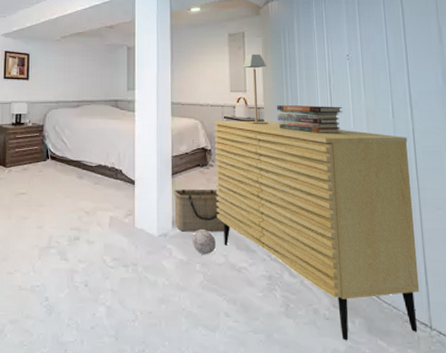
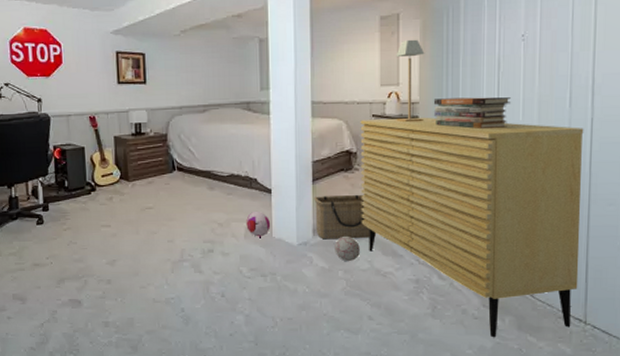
plush toy: none [111,202,134,228] -> present [246,212,271,238]

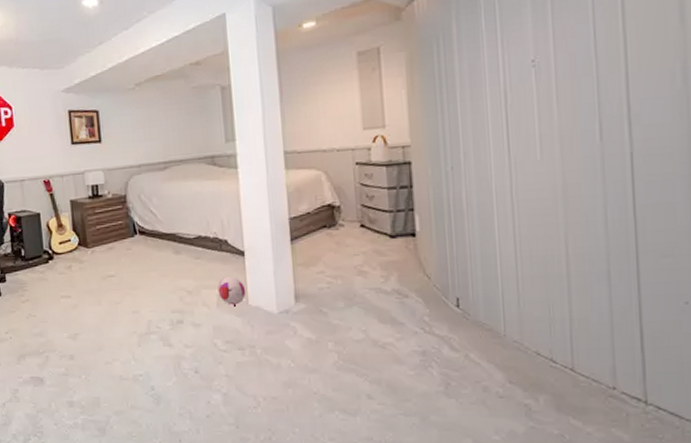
basket: present [314,194,376,240] -> none [293,253,369,307]
decorative ball: present [334,235,360,262] -> none [321,301,352,332]
dresser: present [360,117,584,338] -> none [342,162,632,421]
table lamp: present [396,39,425,123] -> none [379,74,417,170]
book stack: present [433,97,511,129] -> none [428,134,524,173]

